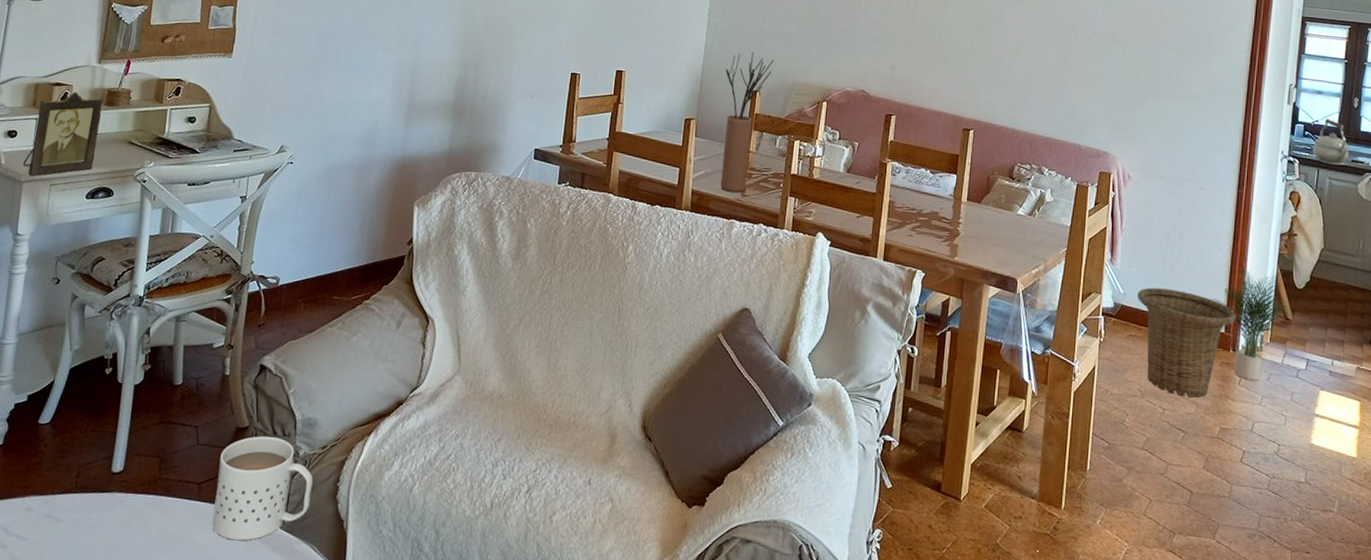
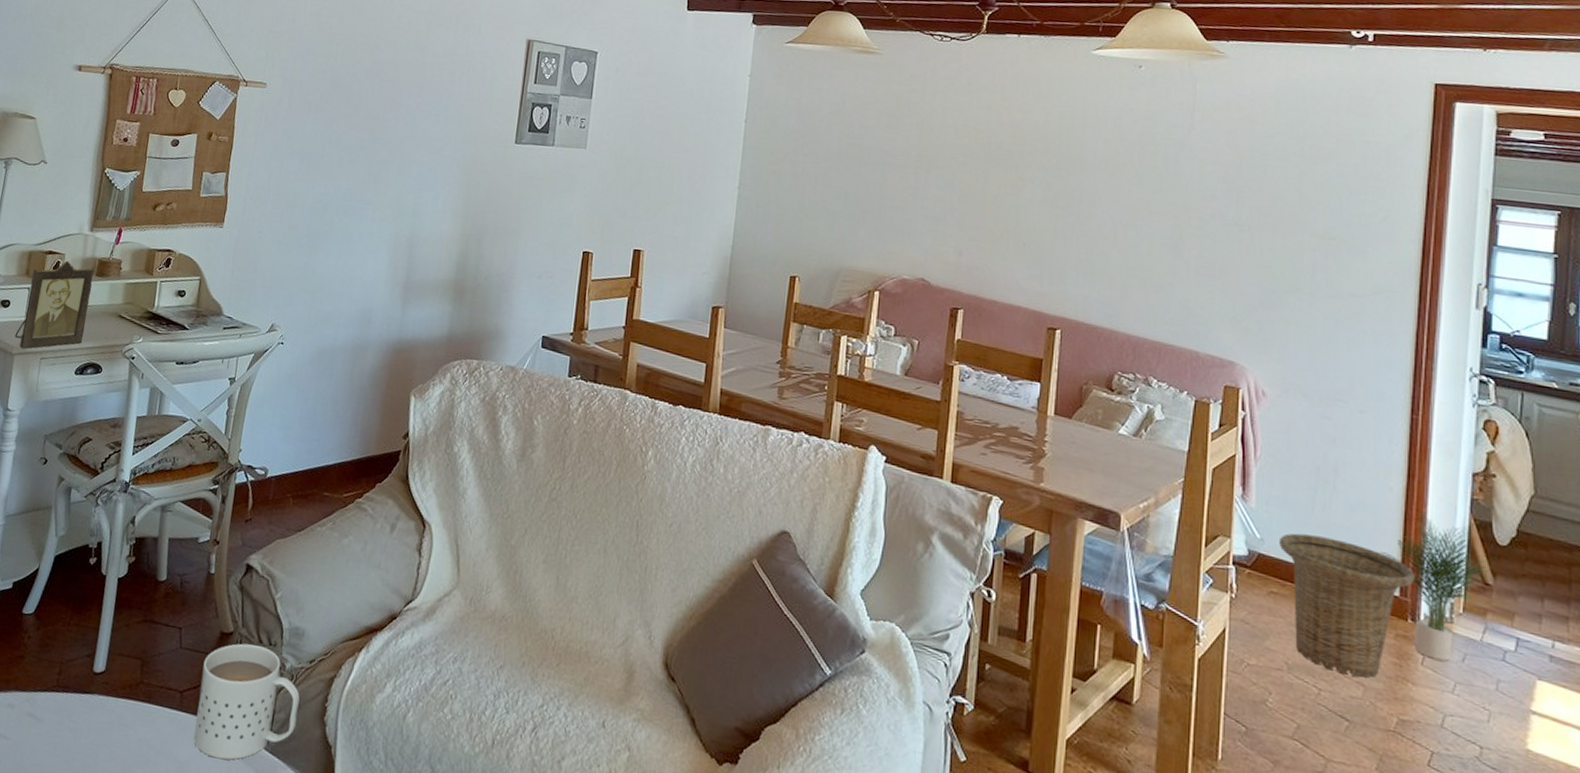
vase: present [720,52,774,194] -> none [754,231,816,396]
kettle: present [1312,118,1350,166] -> none [1513,327,1566,390]

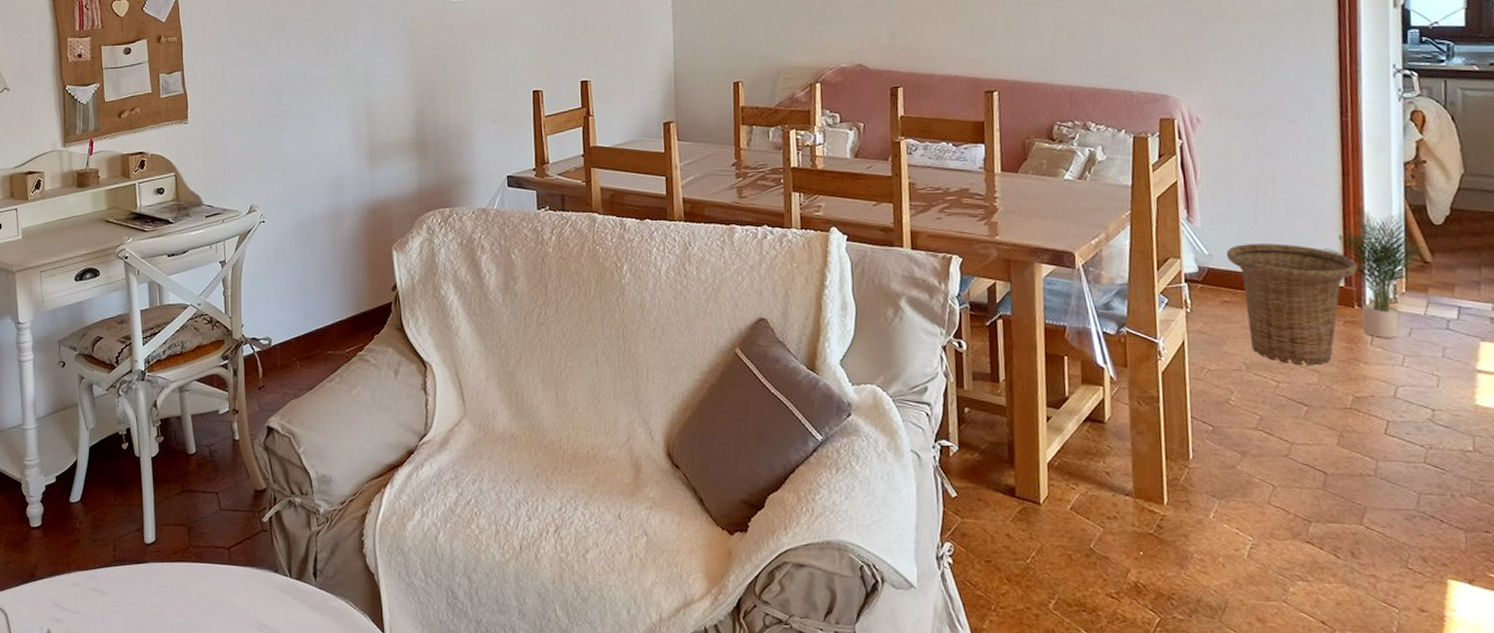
photo frame: present [14,260,94,349] -> none [12,178,76,266]
mug: present [193,643,300,760] -> none [244,496,338,601]

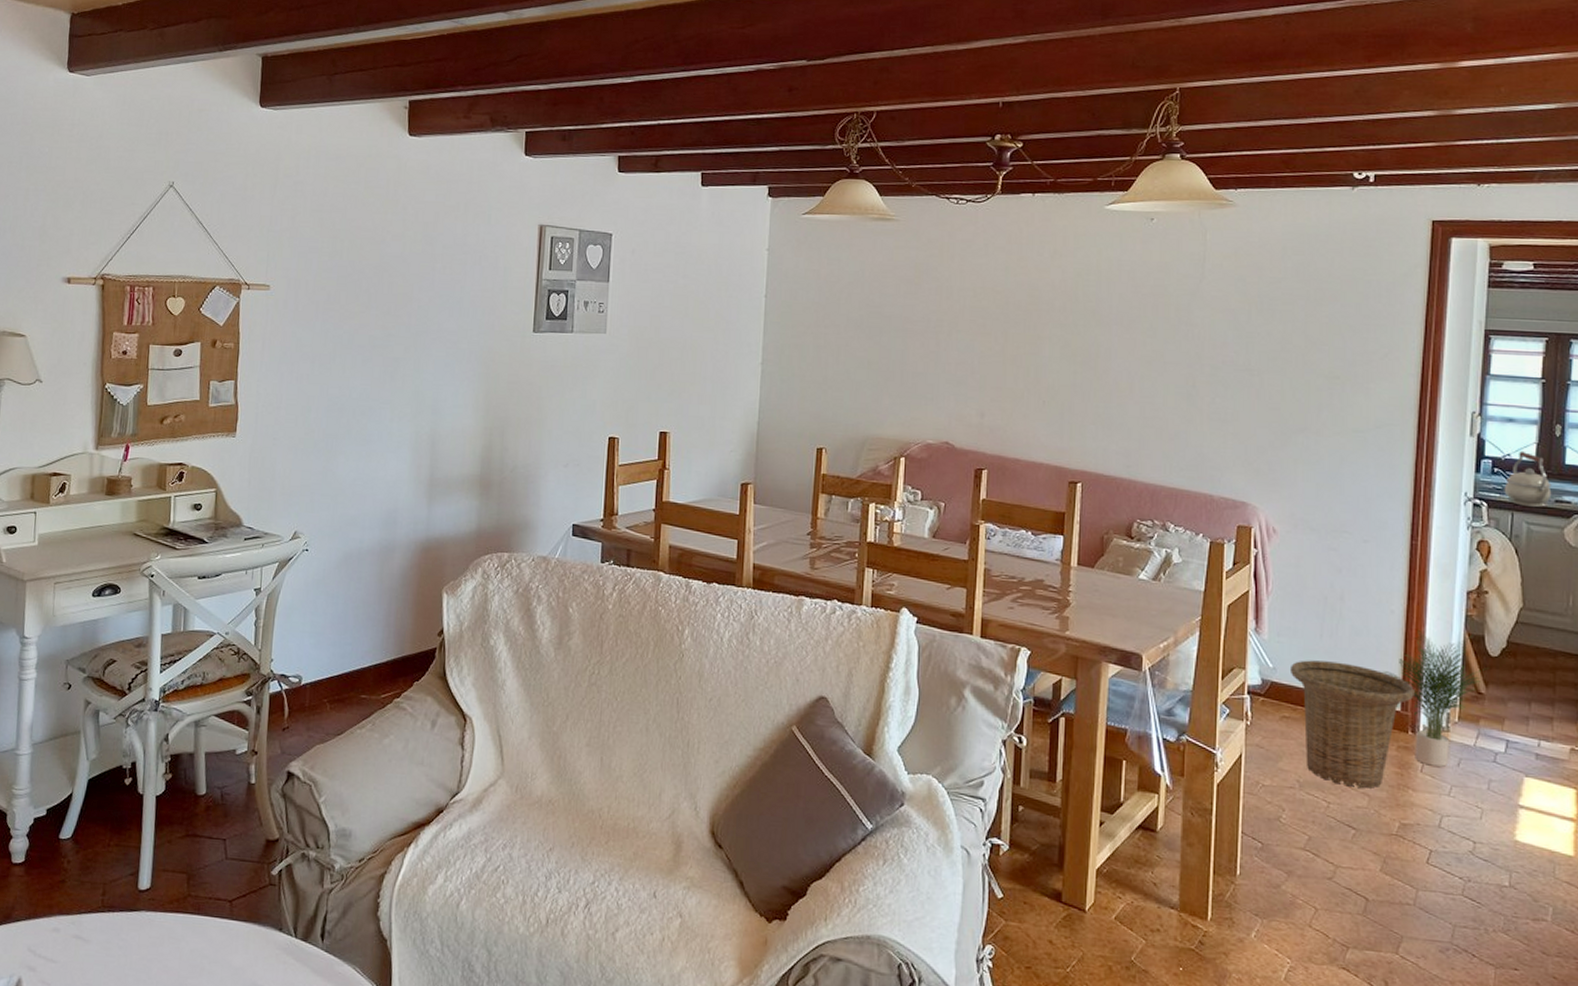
kettle: none [1434,17,1486,73] -> present [1504,450,1552,508]

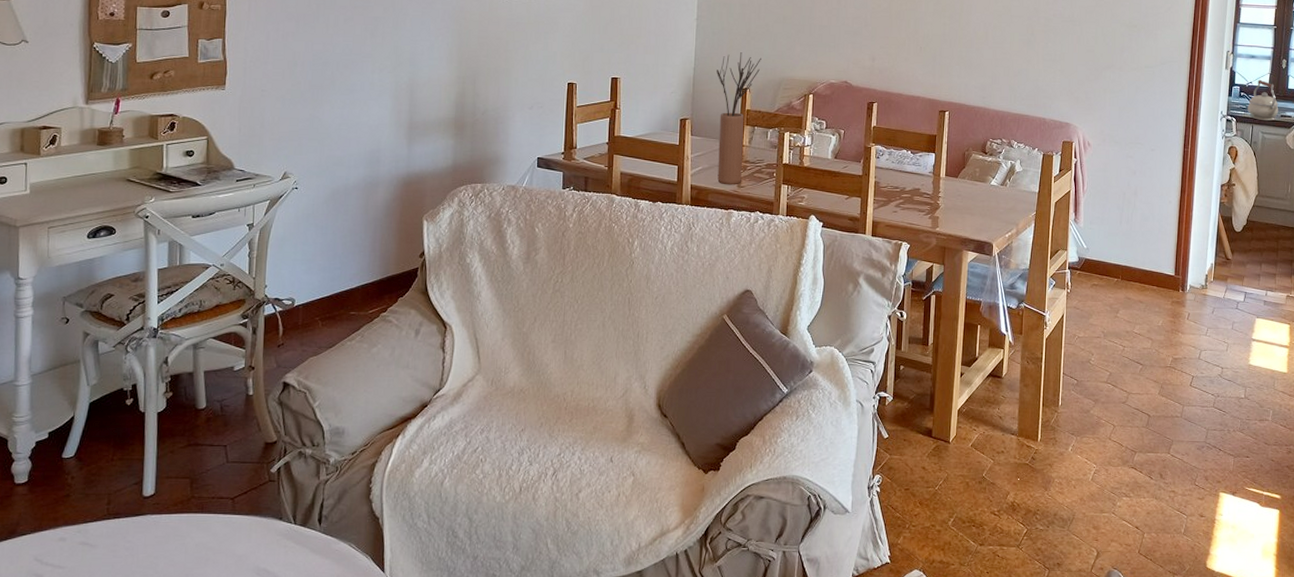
vase: none [785,404,840,567] -> present [717,52,761,185]
basket: present [1289,660,1414,789] -> none [1098,241,1184,335]
potted plant: present [1382,630,1484,768] -> none [1162,215,1231,316]

